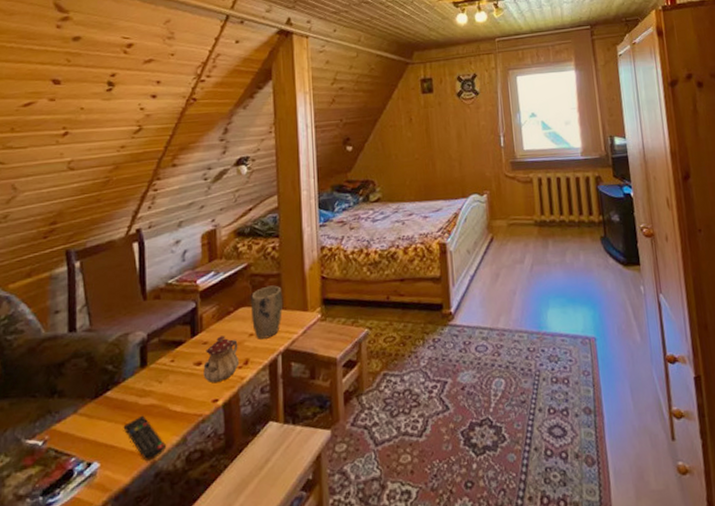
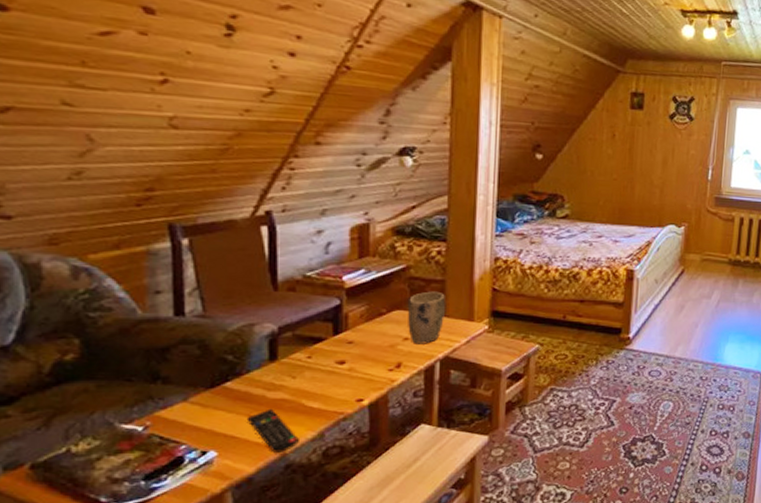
teapot: present [203,335,240,383] -> none [347,337,391,383]

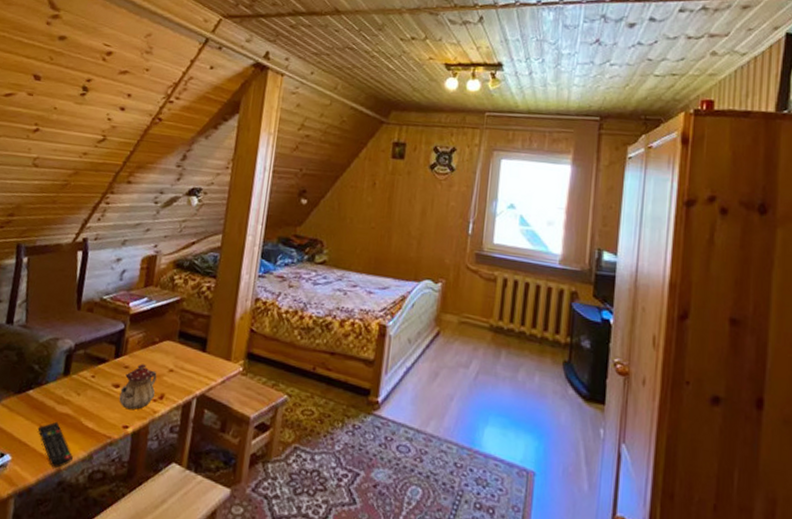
teapot: none [347,337,391,383] -> present [119,364,157,410]
plant pot: present [408,291,445,344] -> none [174,325,209,379]

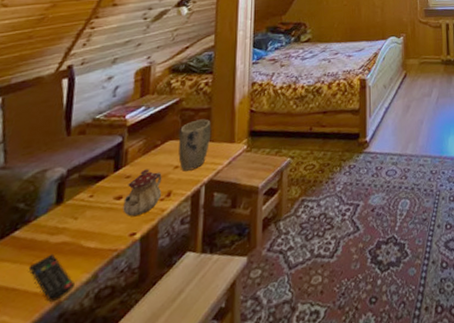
plant pot: none [174,325,209,379] -> present [178,119,211,171]

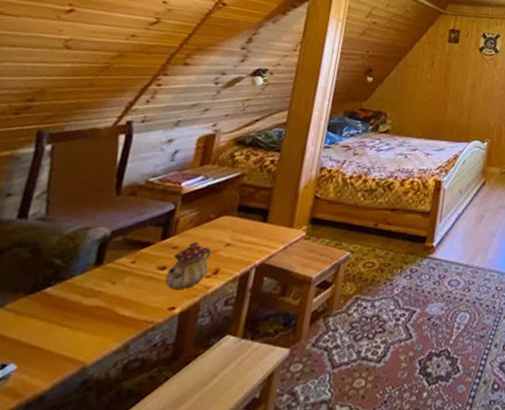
remote control: present [28,253,74,302] -> none [56,316,103,366]
plant pot: present [178,119,211,171] -> none [231,198,271,250]

